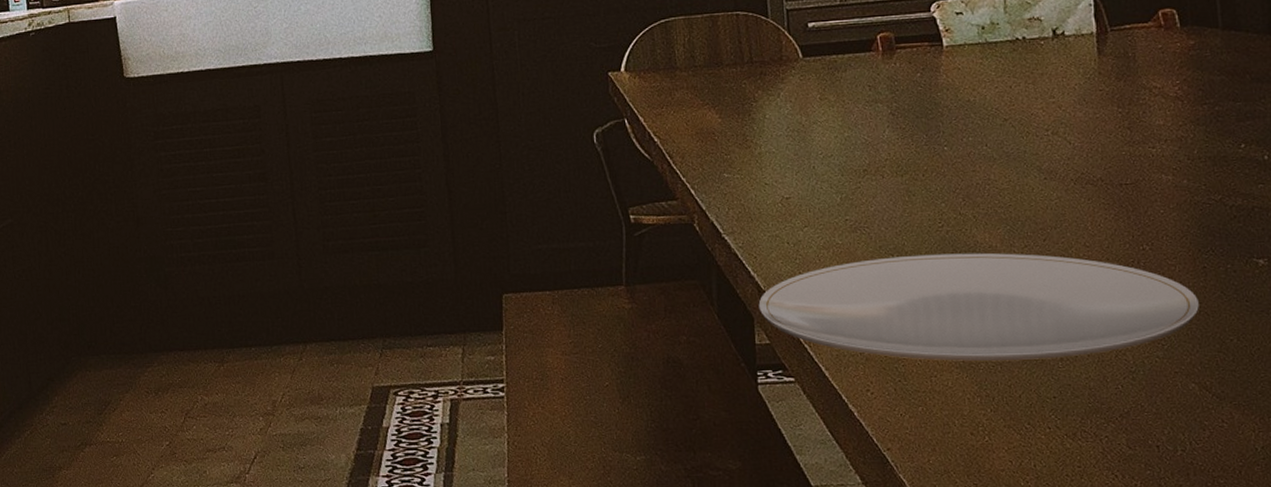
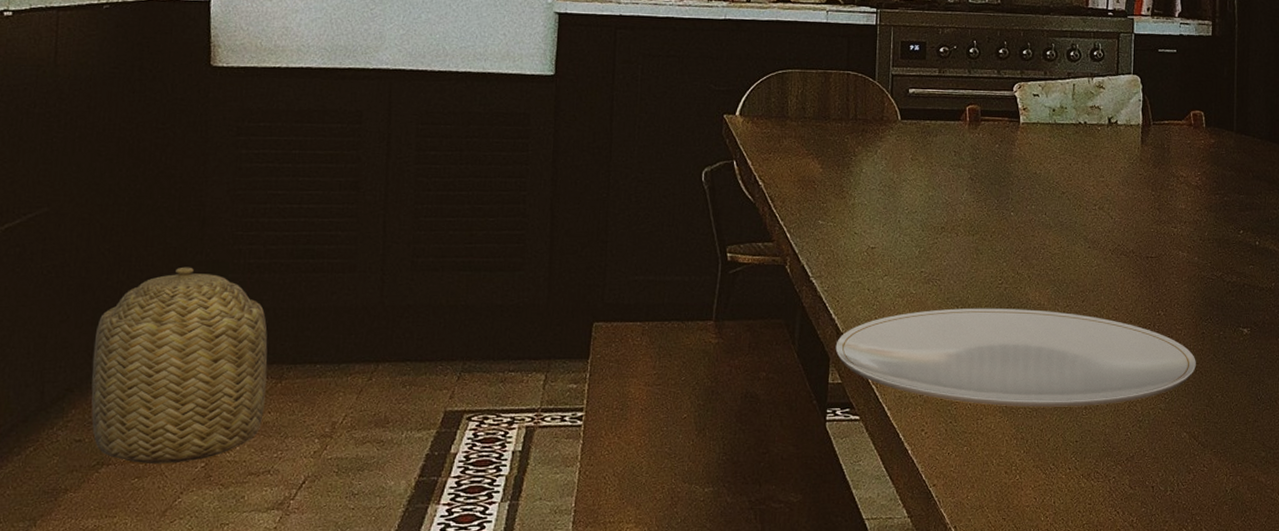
basket: none [64,263,212,443] -> present [91,267,268,464]

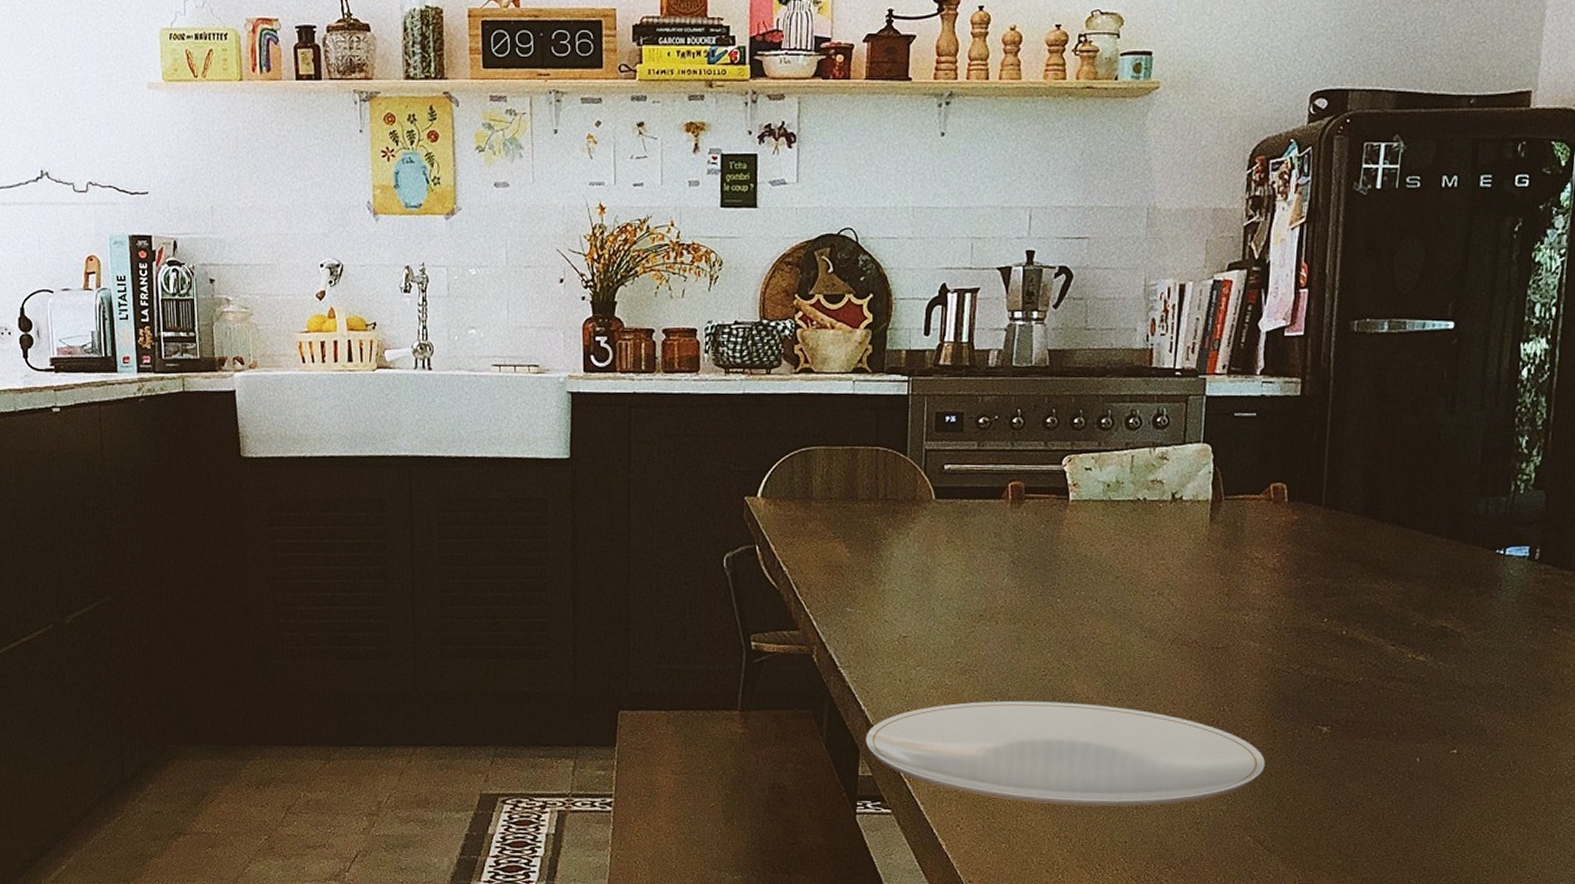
basket: present [91,267,268,464] -> none [162,653,316,835]

